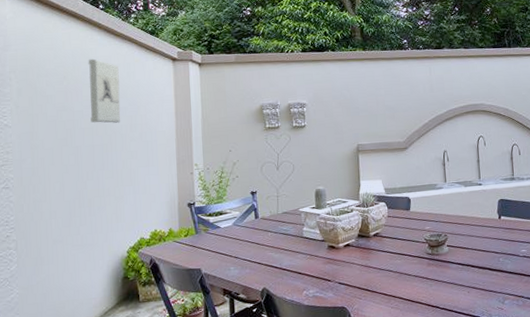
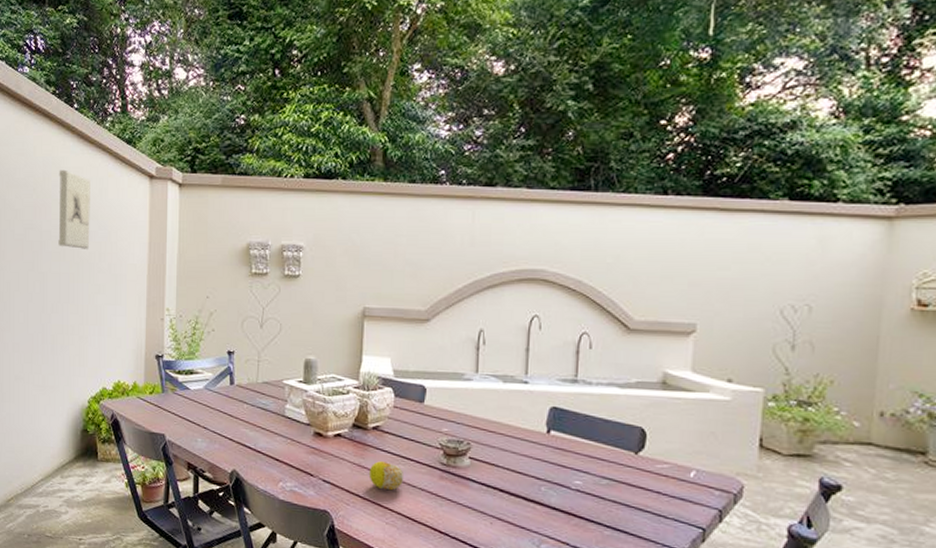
fruit: none [374,259,401,282] -> present [368,461,403,491]

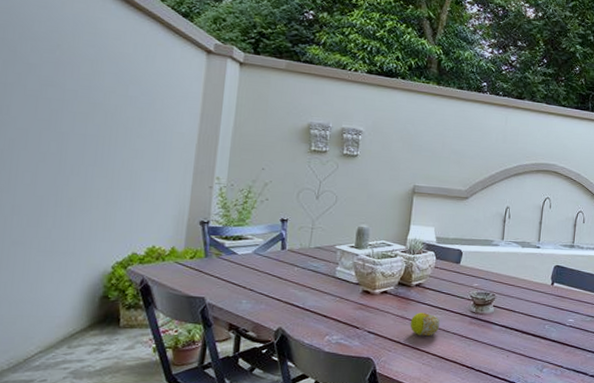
wall sculpture: present [58,169,90,249] -> none [86,30,135,114]

